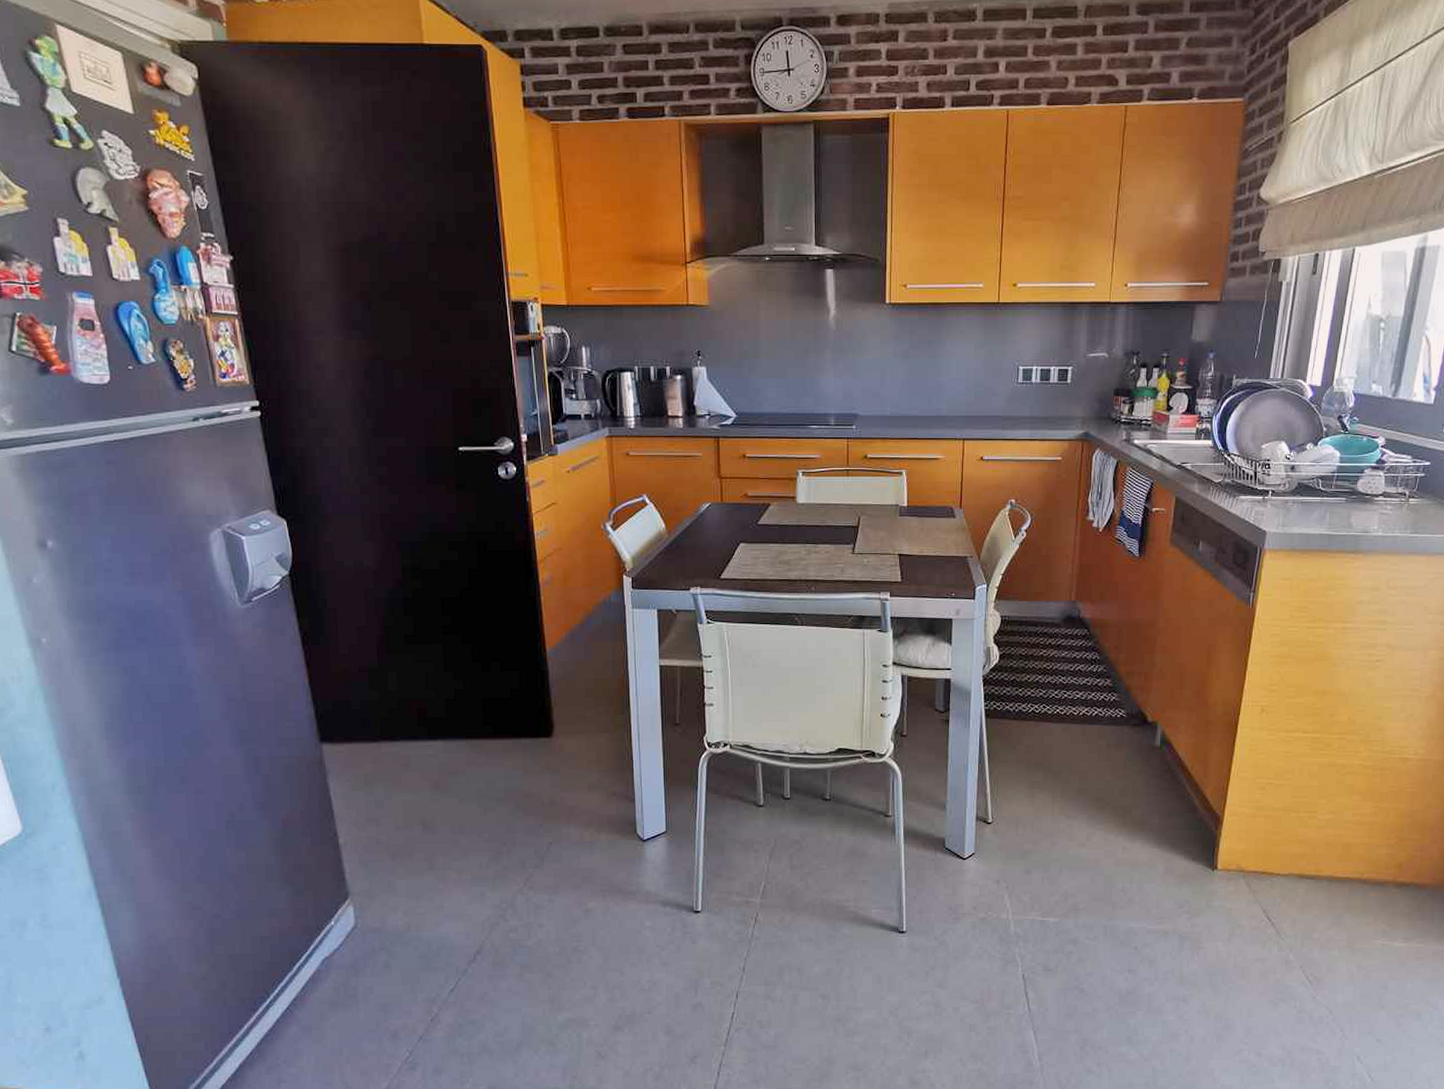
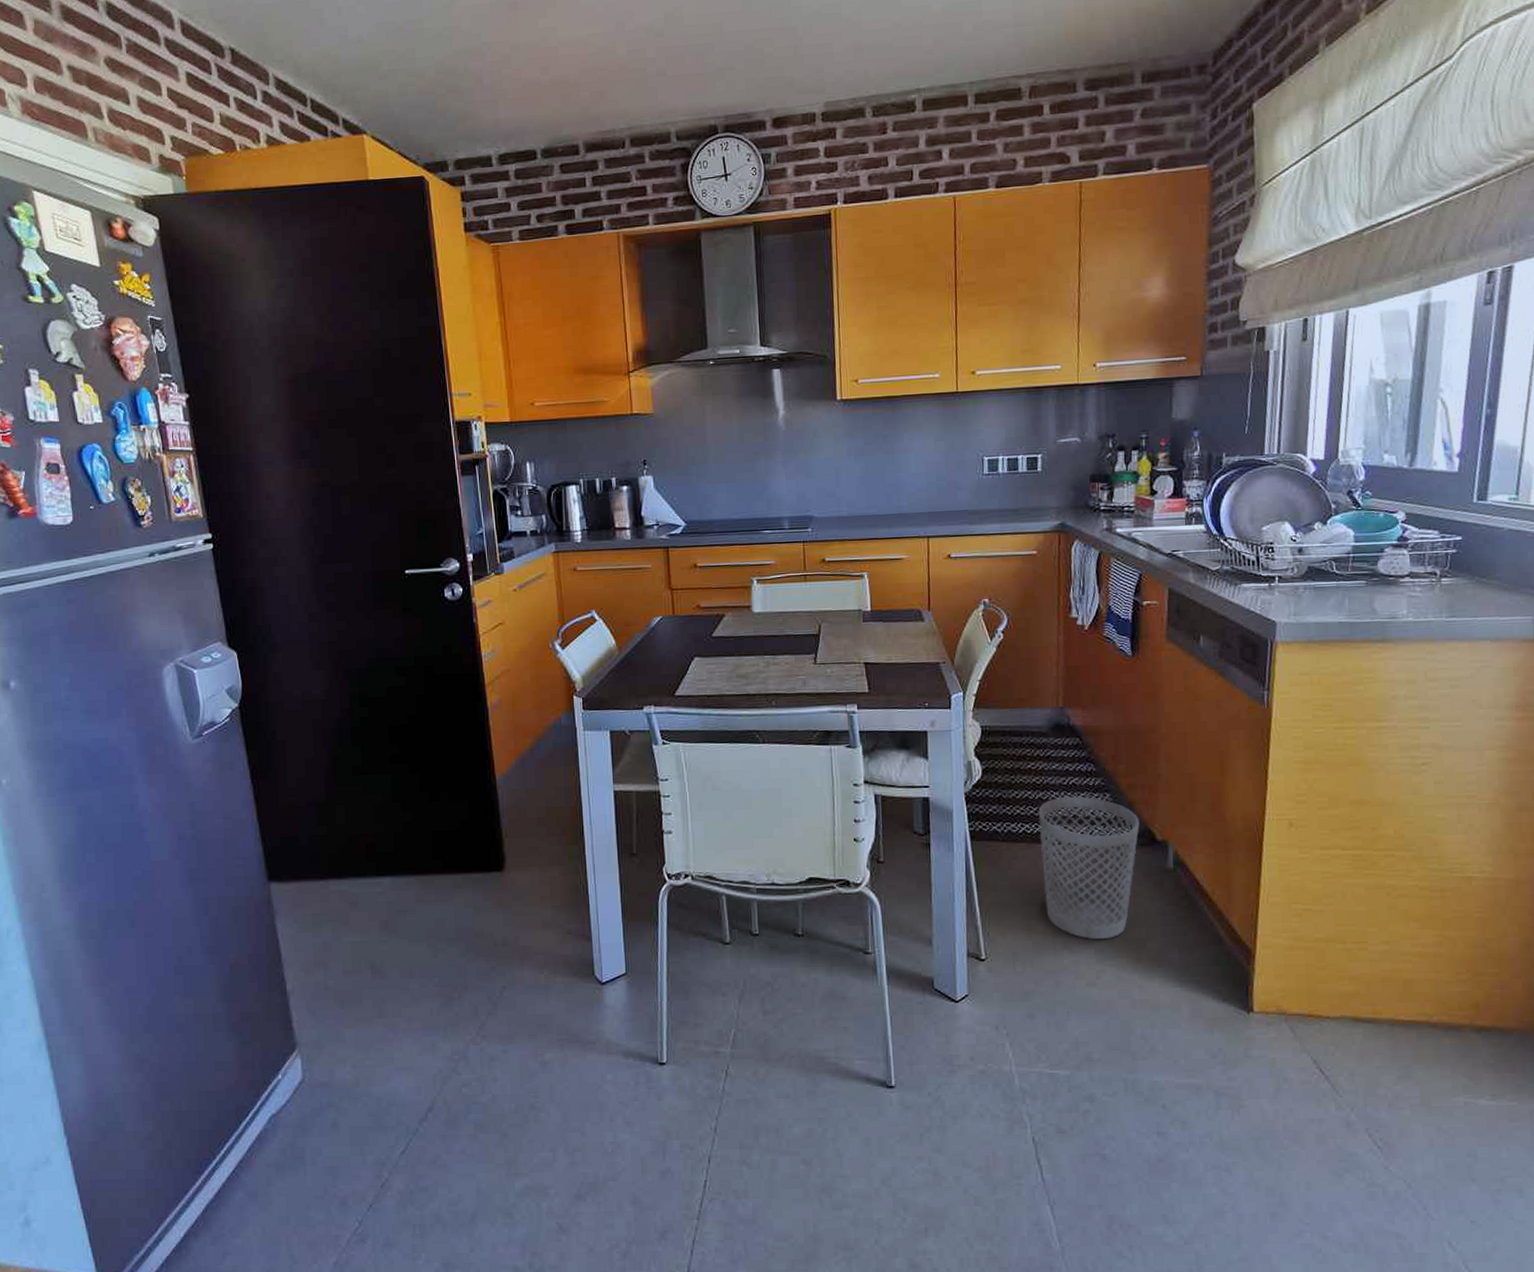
wastebasket: none [1046,681,1134,806] -> present [1038,796,1140,939]

